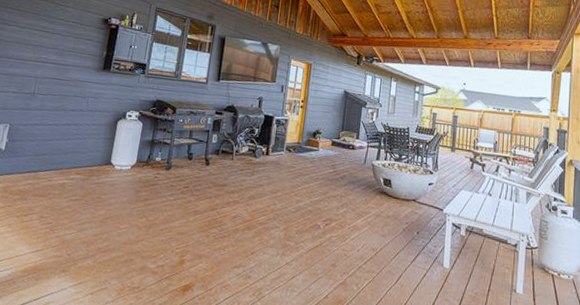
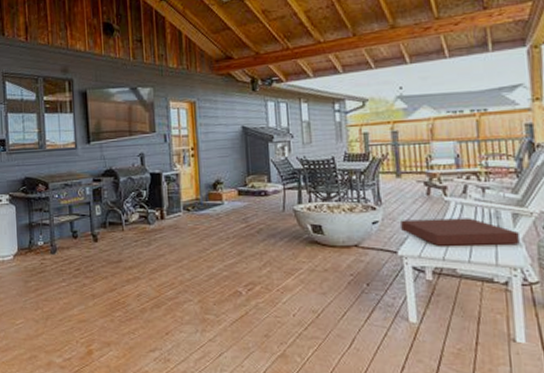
cushion: none [449,185,529,216] -> present [401,218,520,246]

